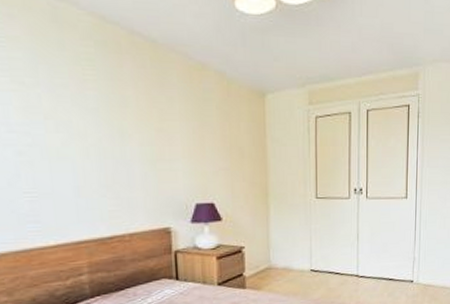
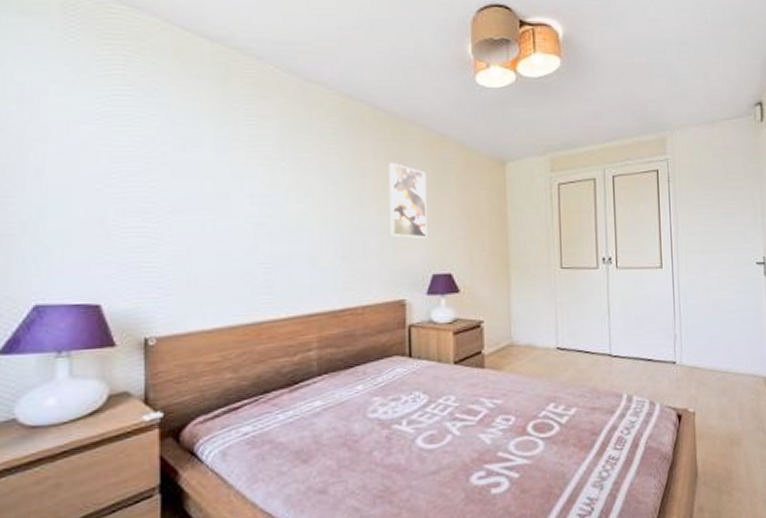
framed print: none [148,91,190,168] -> present [389,162,427,238]

